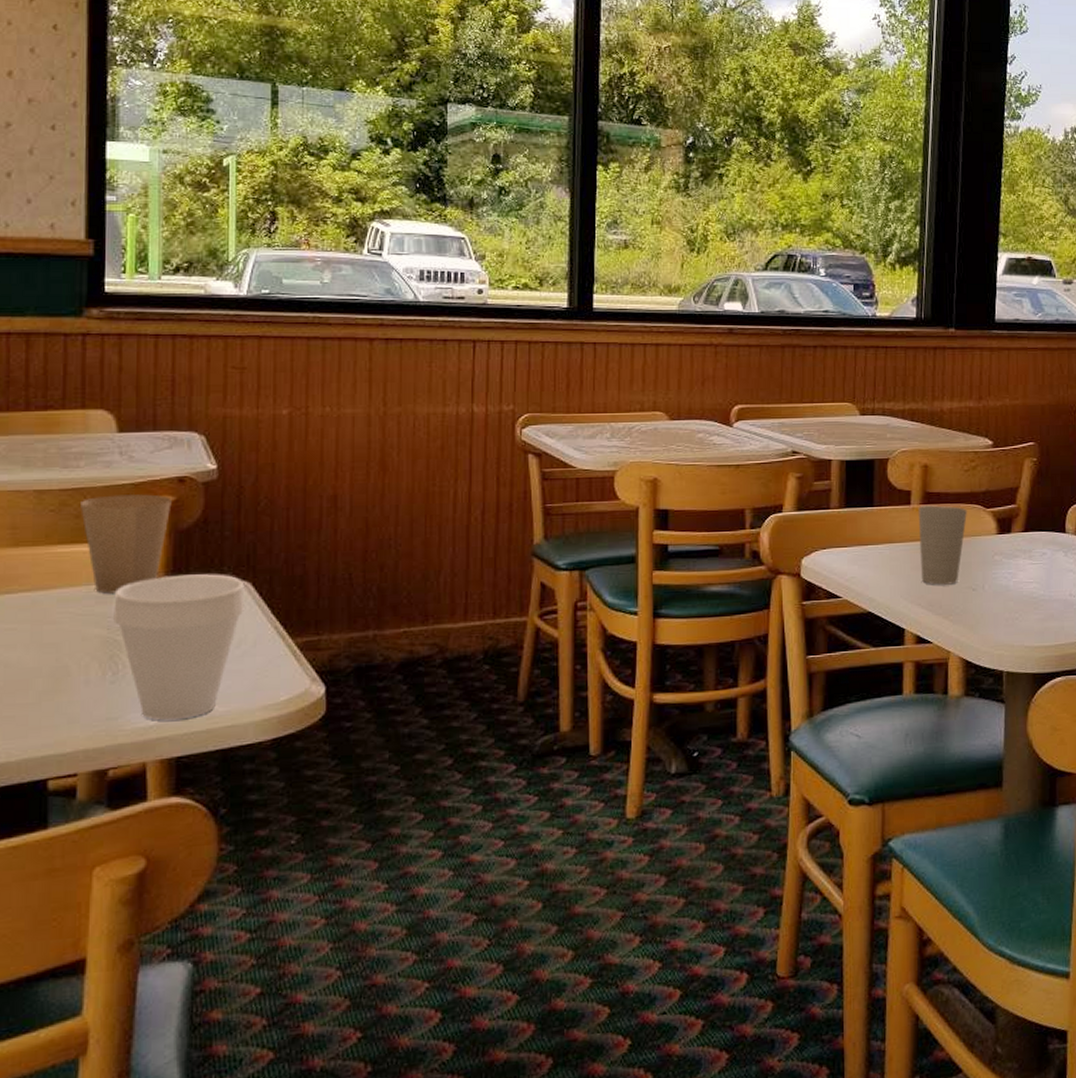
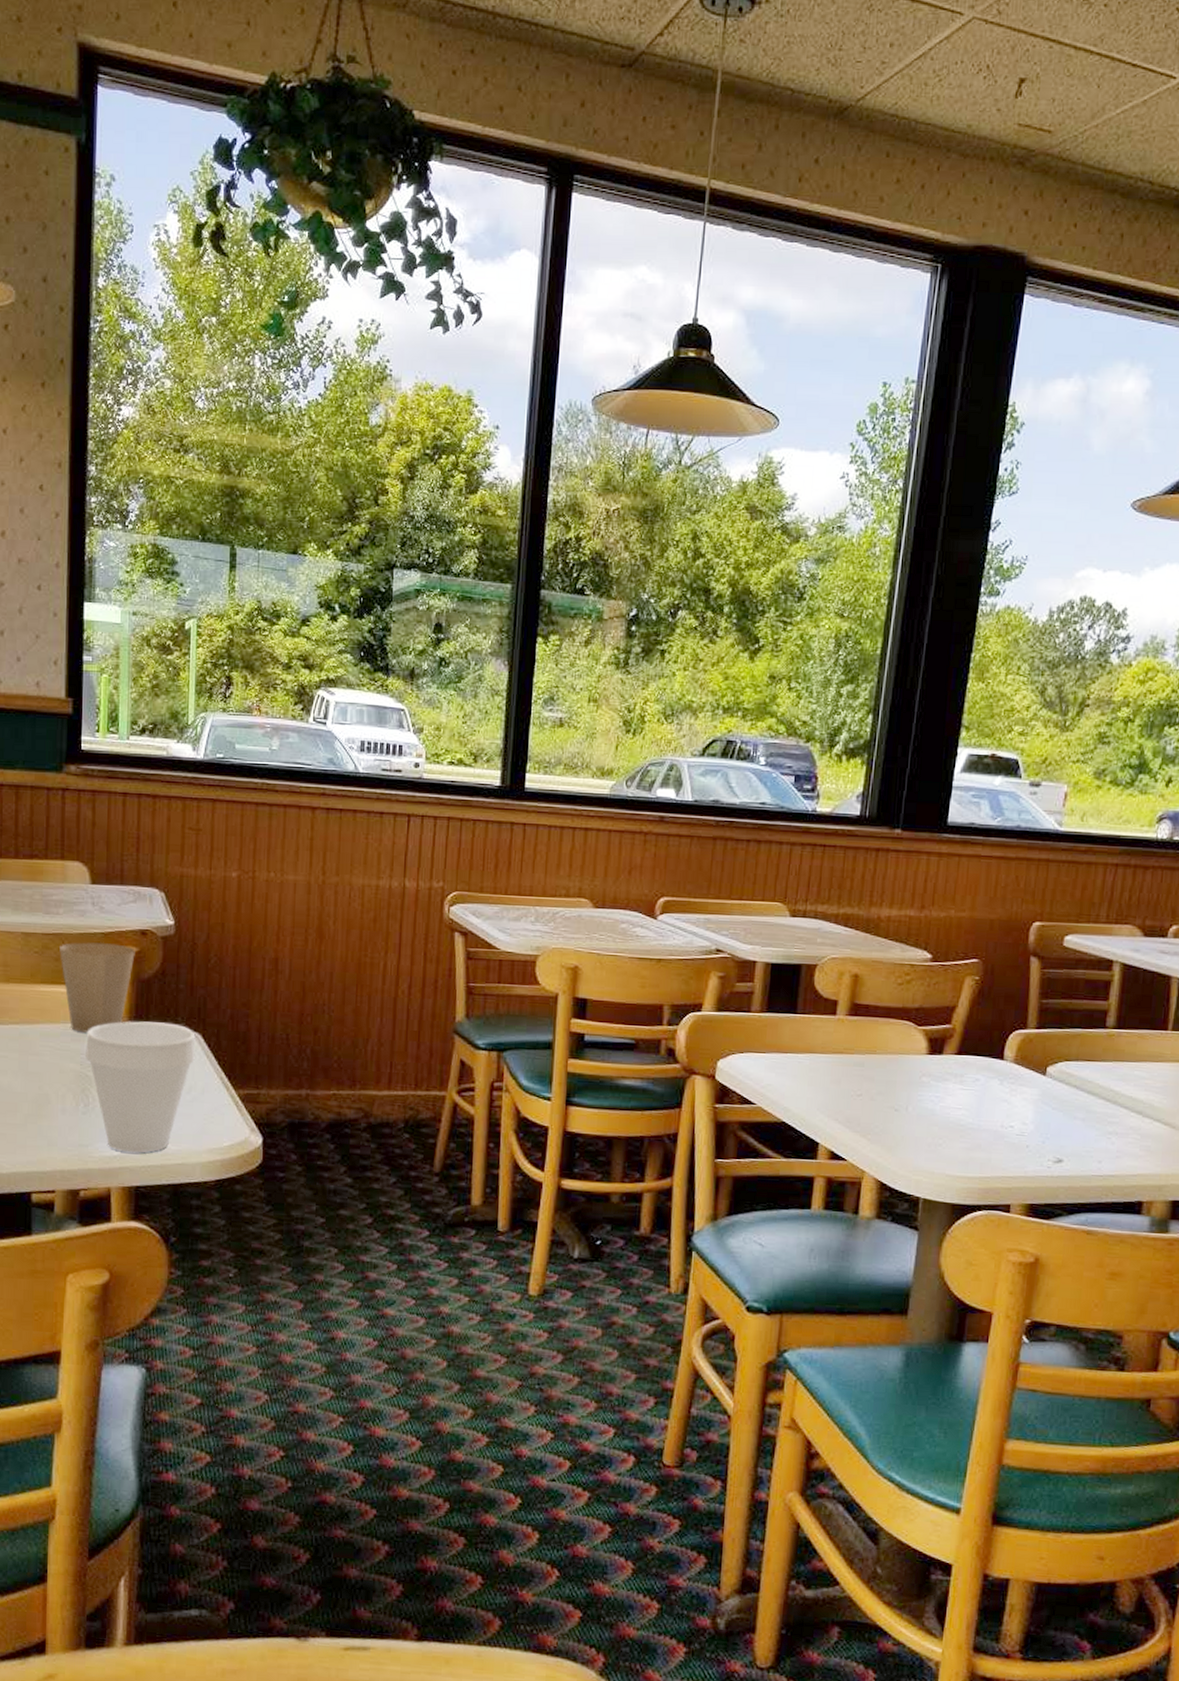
cup: present [918,505,967,585] -> none [840,1017,897,1103]

